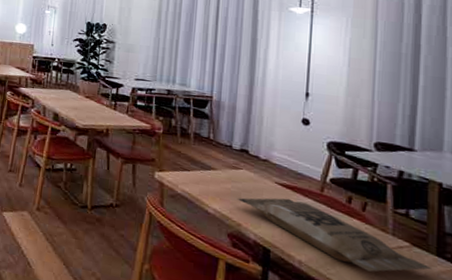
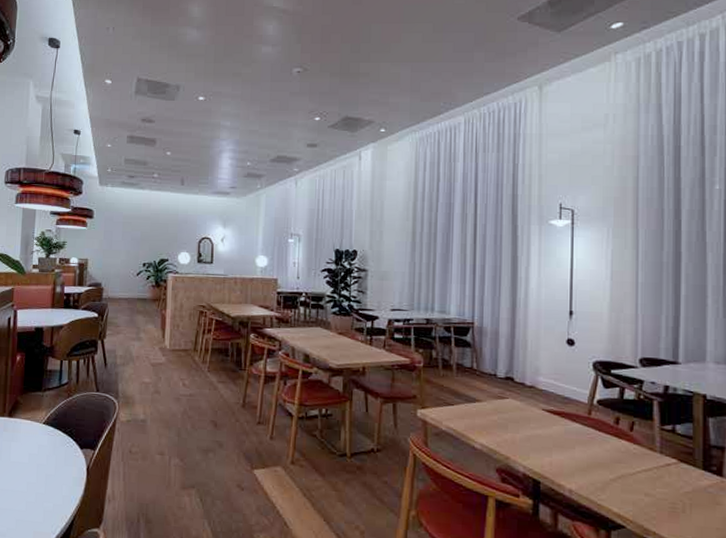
bag: present [237,197,431,272] -> none [504,425,698,493]

